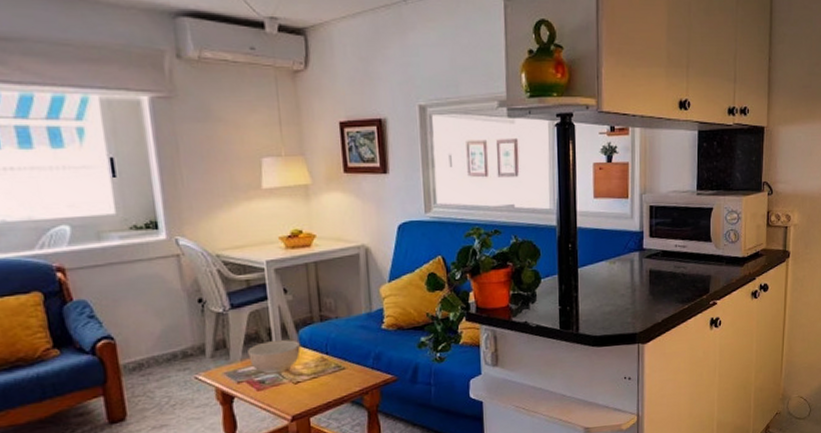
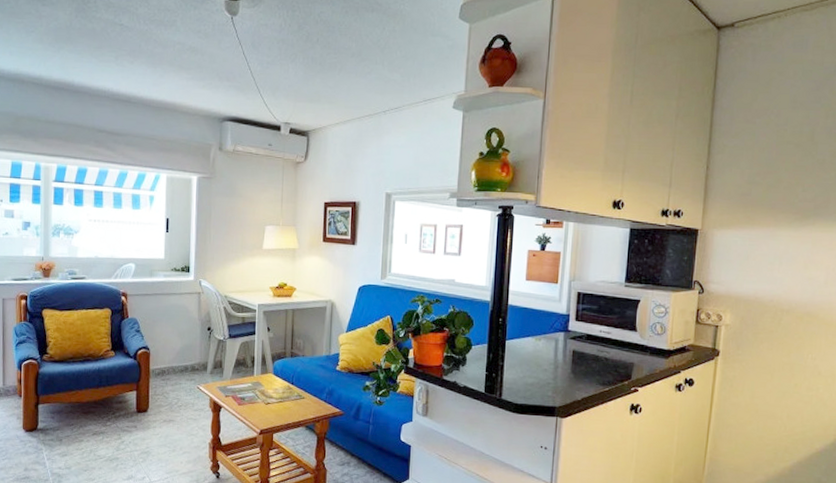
bowl: present [248,339,301,375] -> none [236,366,274,395]

